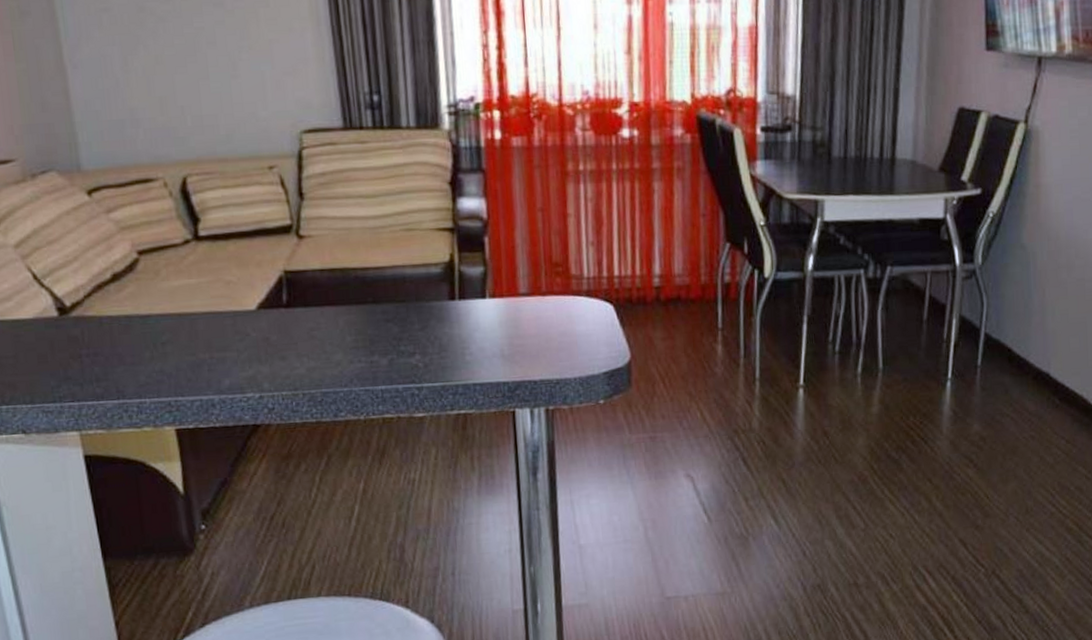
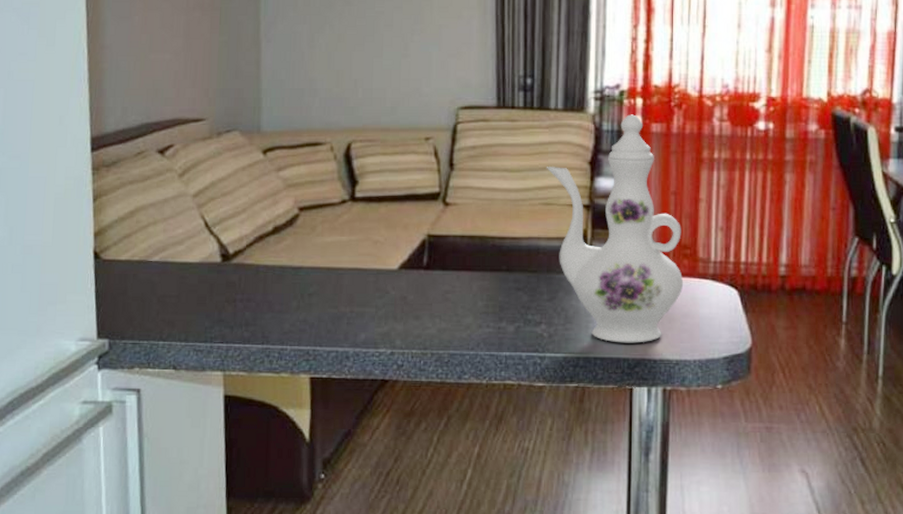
ewer: none [403,128,558,367] -> present [546,114,684,343]

